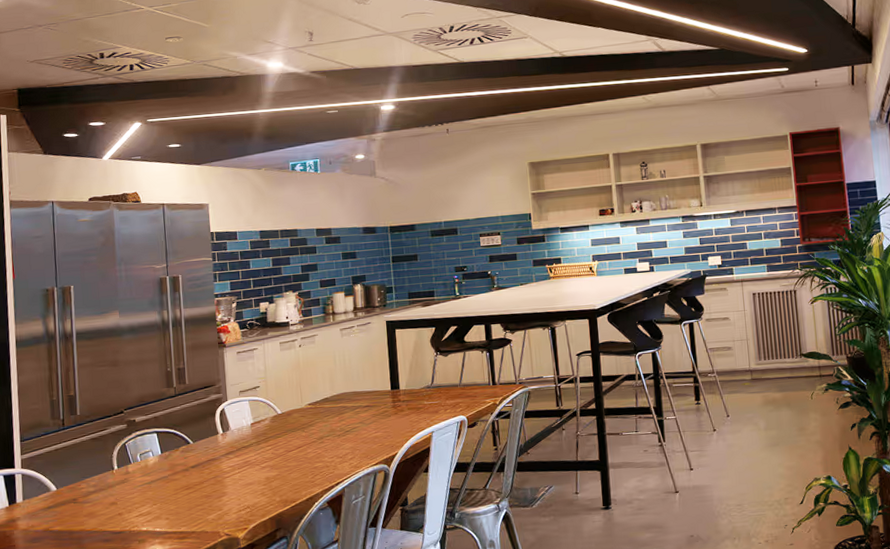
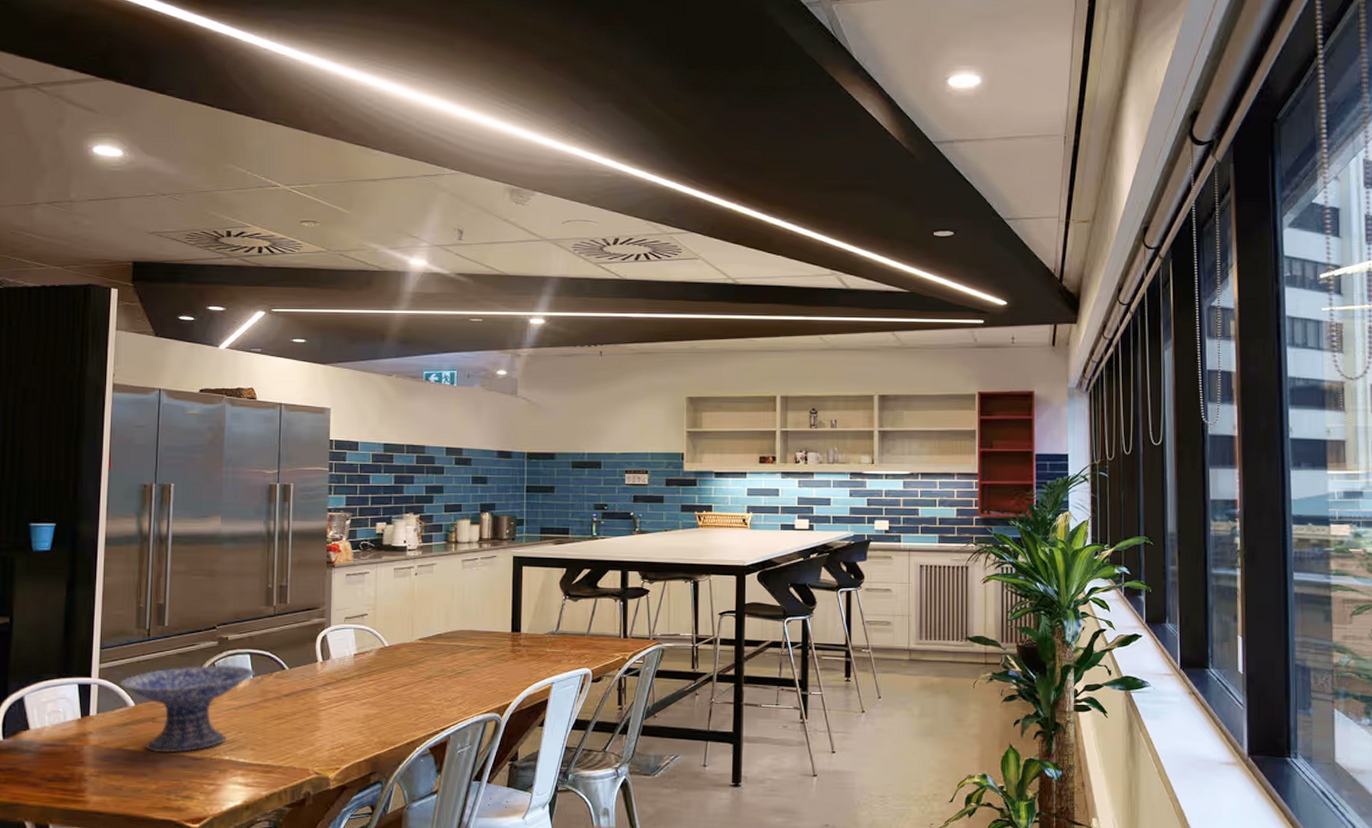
decorative bowl: none [41,444,164,531] -> present [120,665,256,753]

